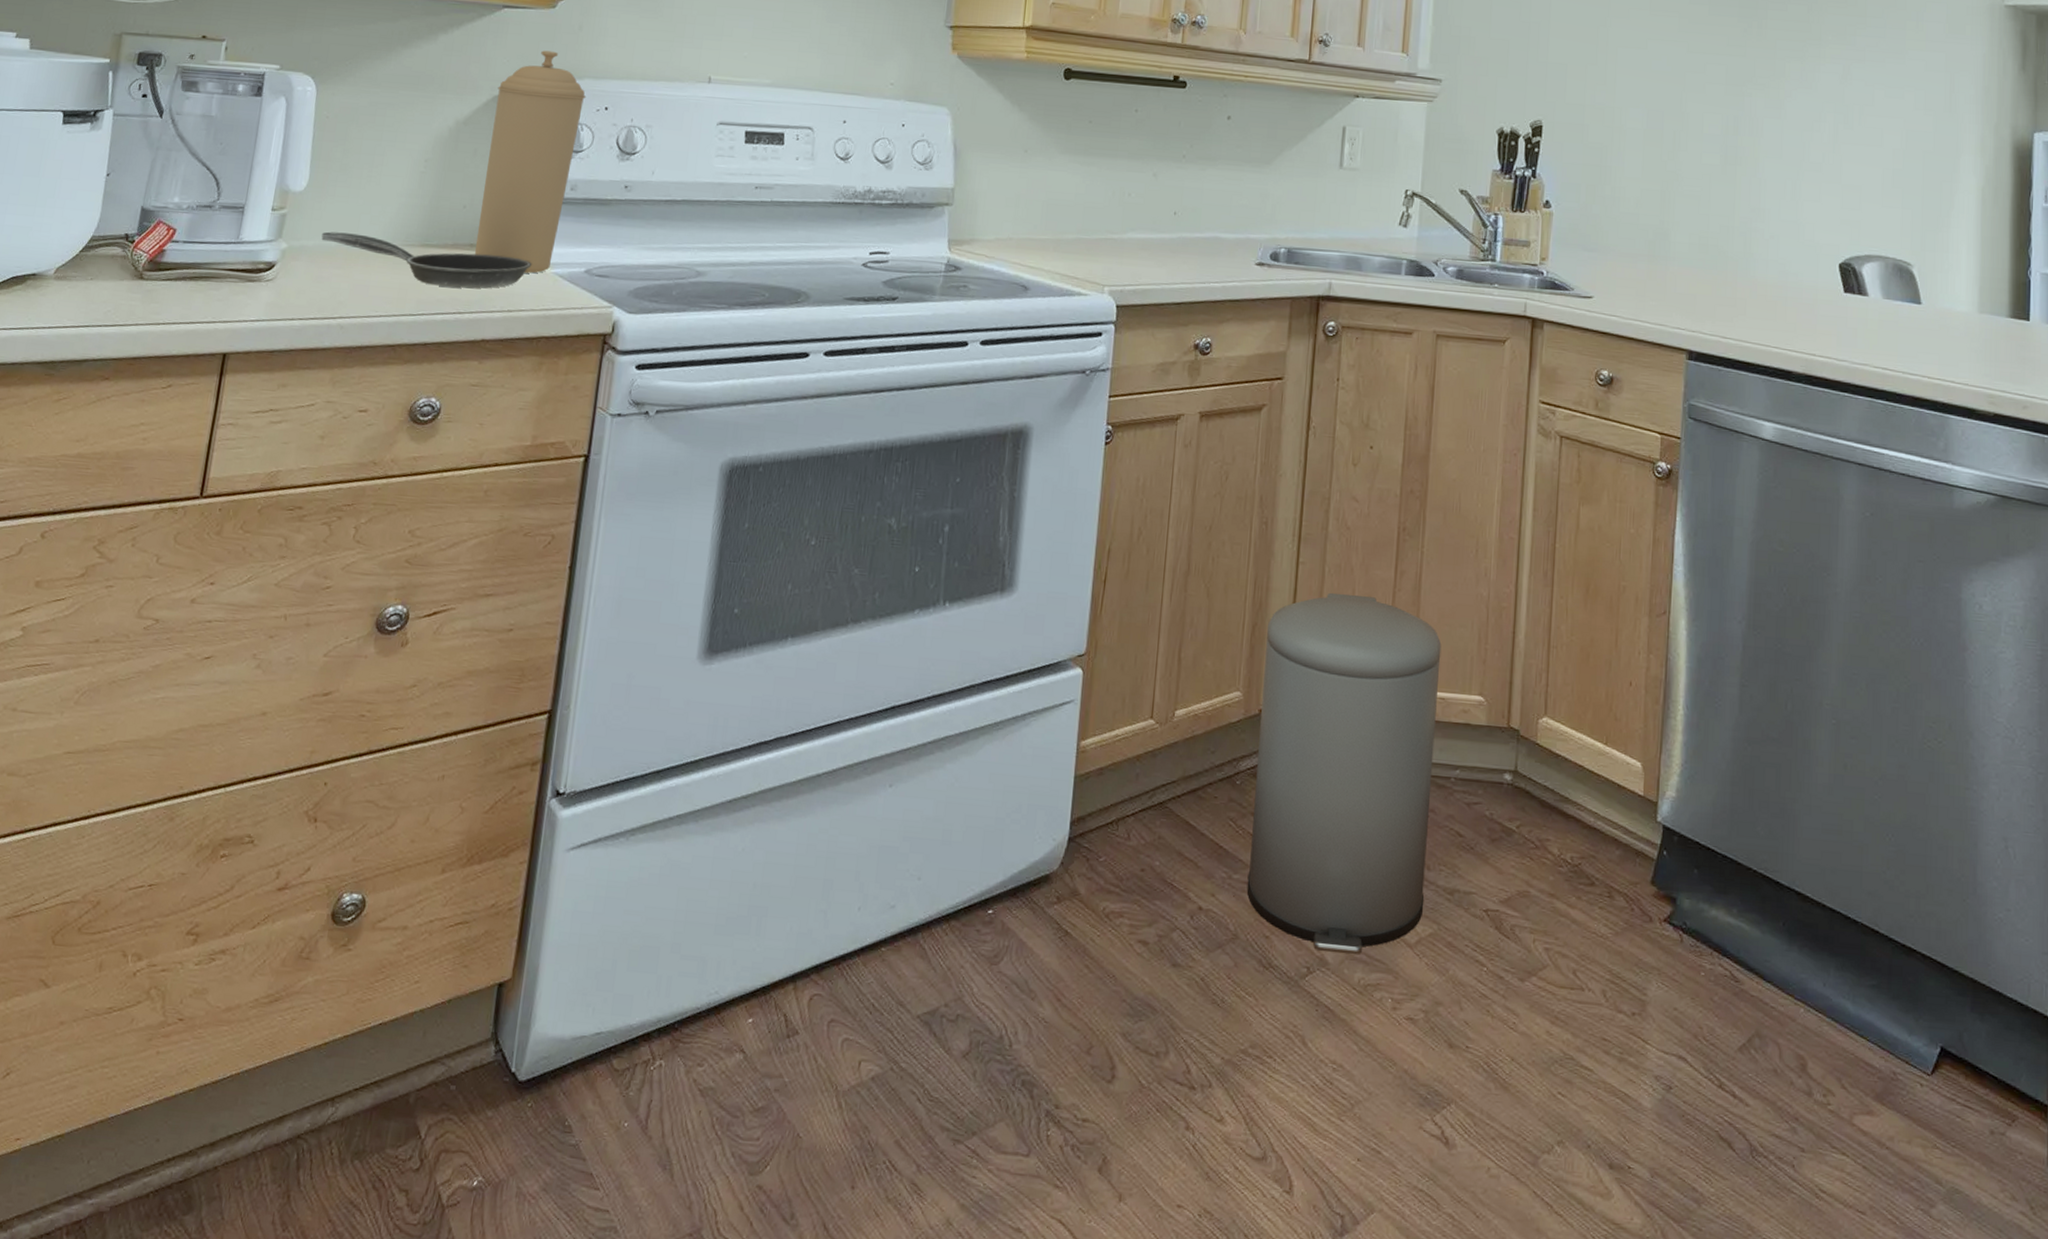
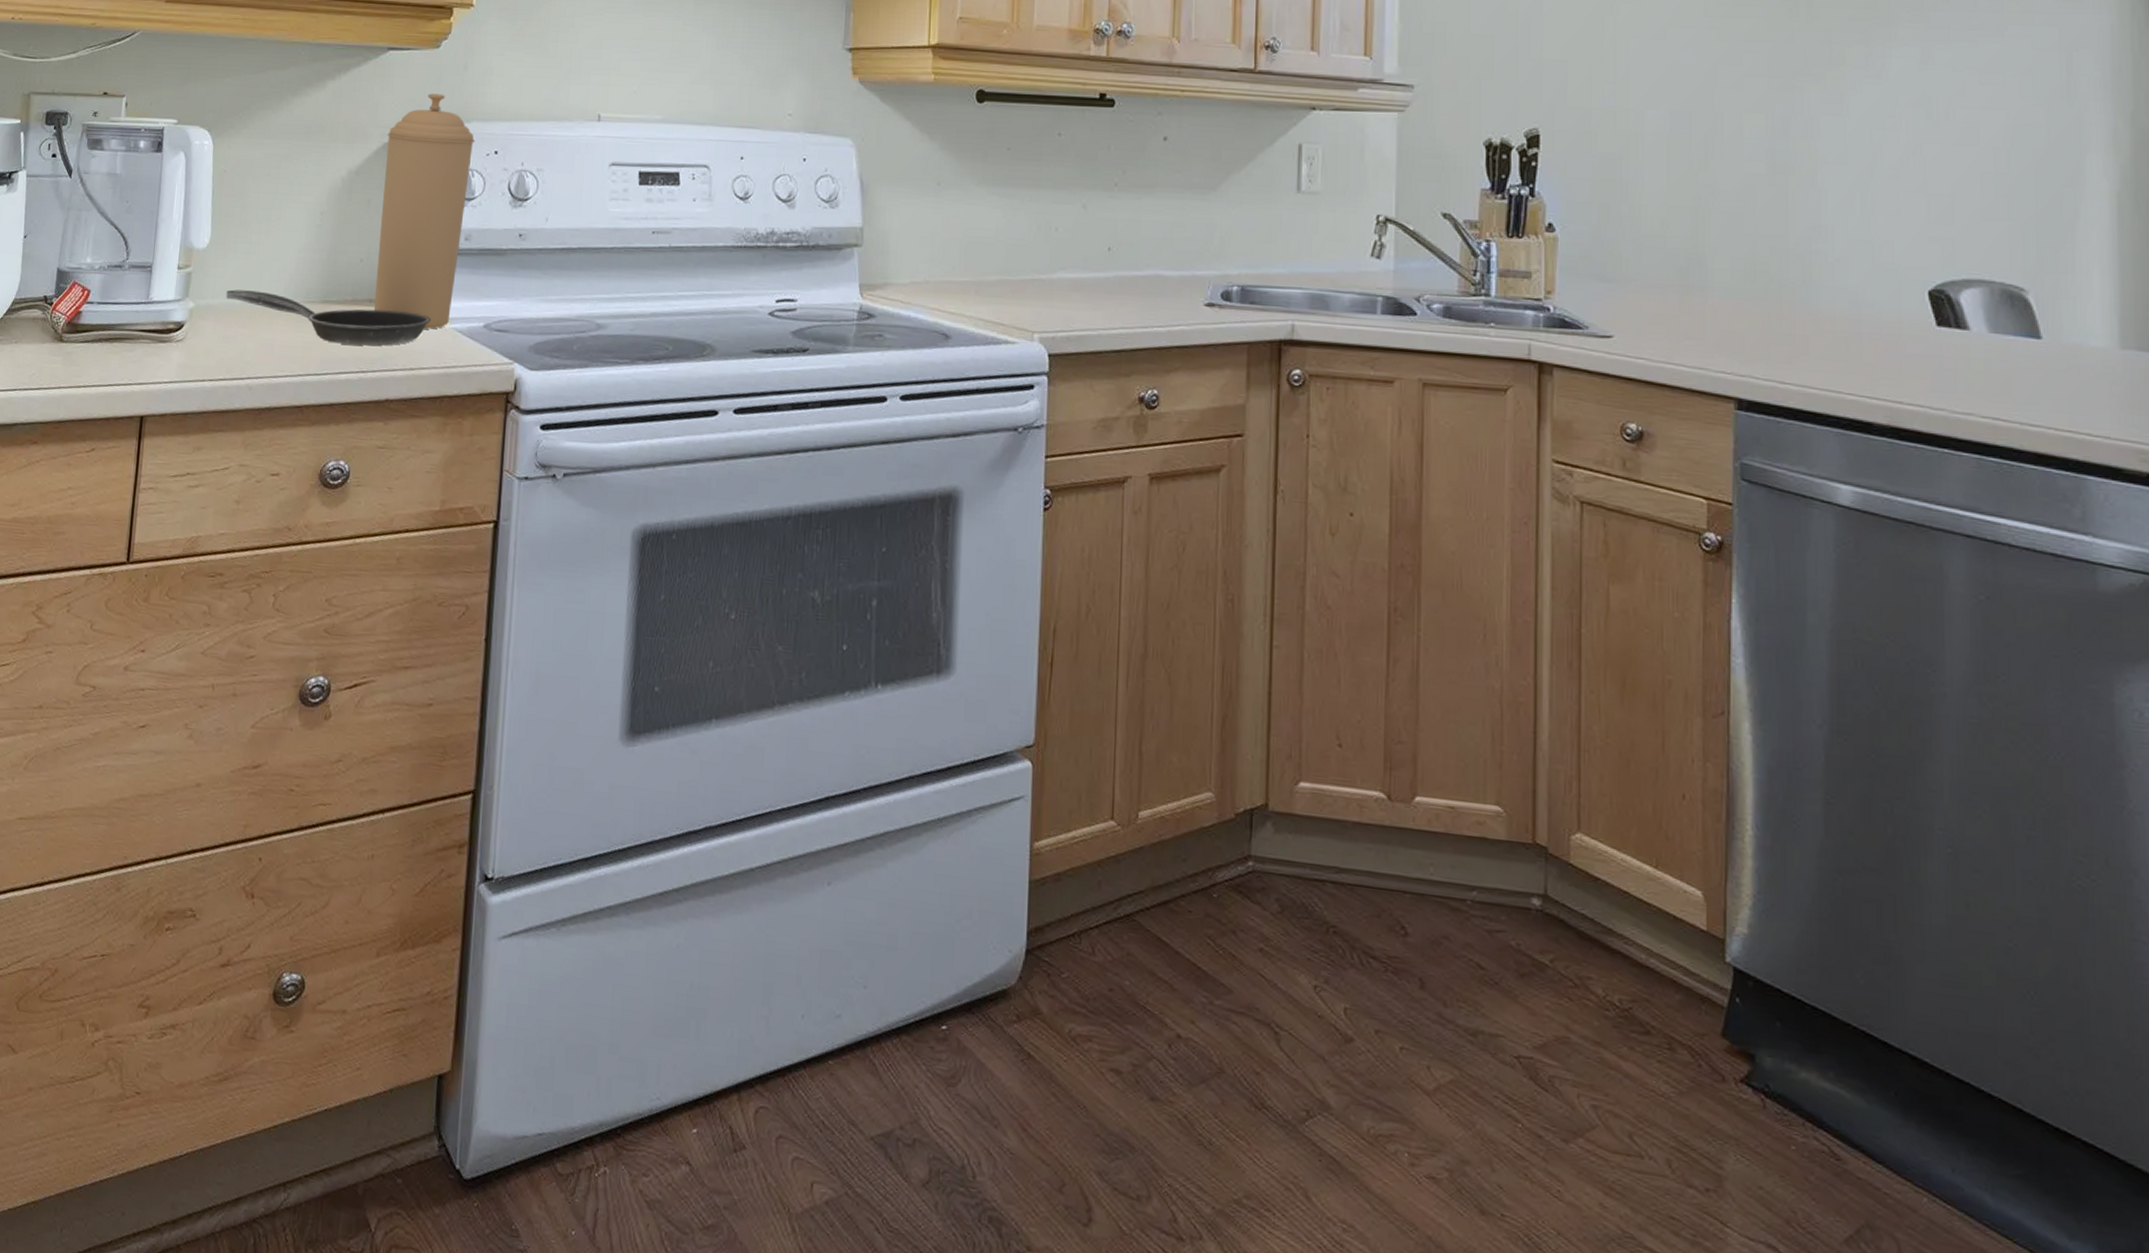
pedal bin: present [1246,592,1442,955] -> none [1231,681,1447,1100]

